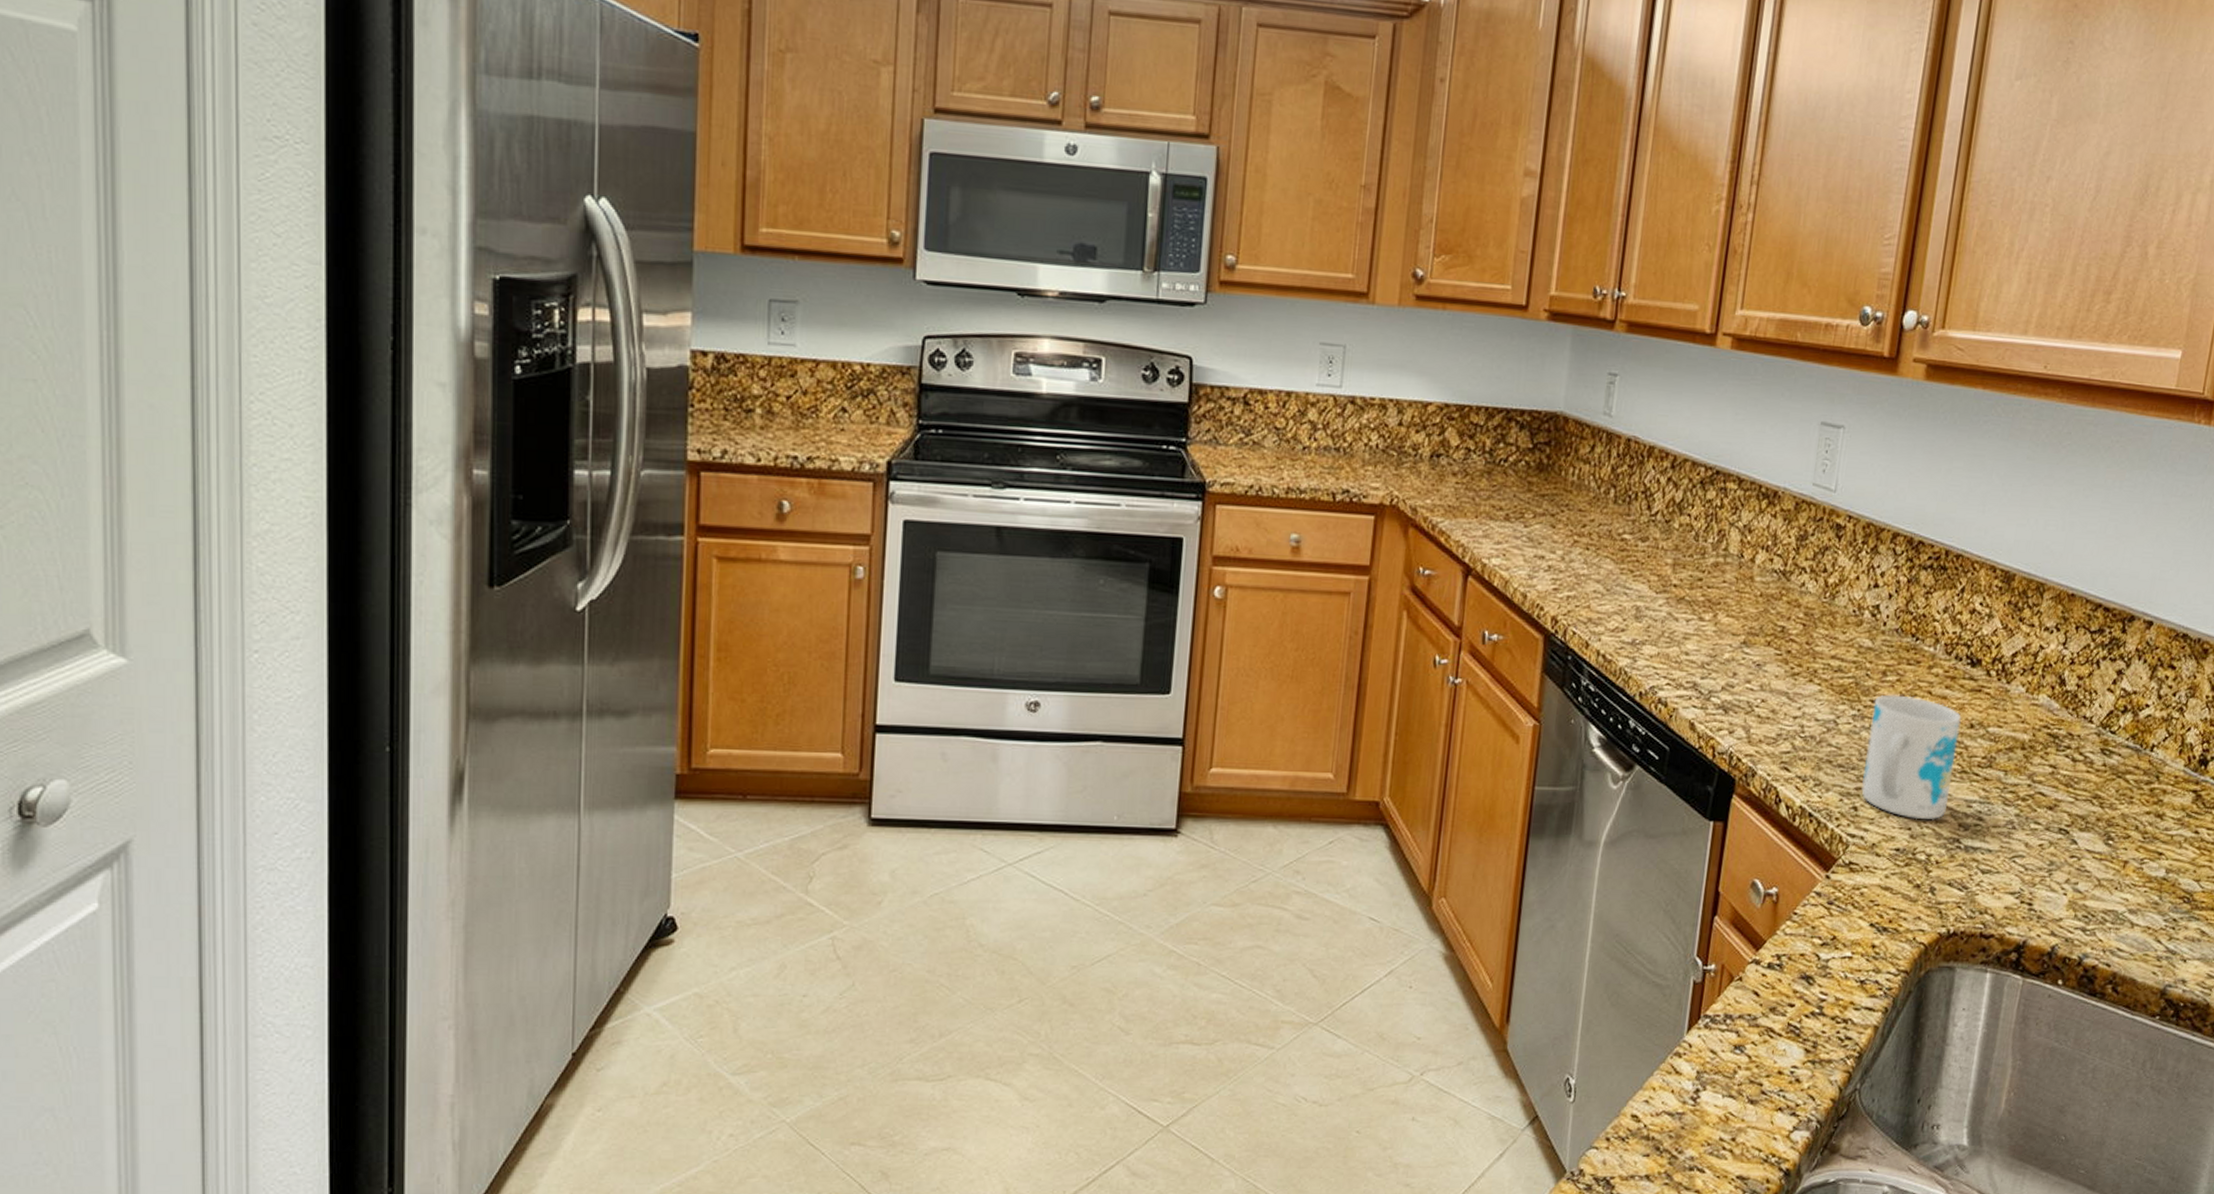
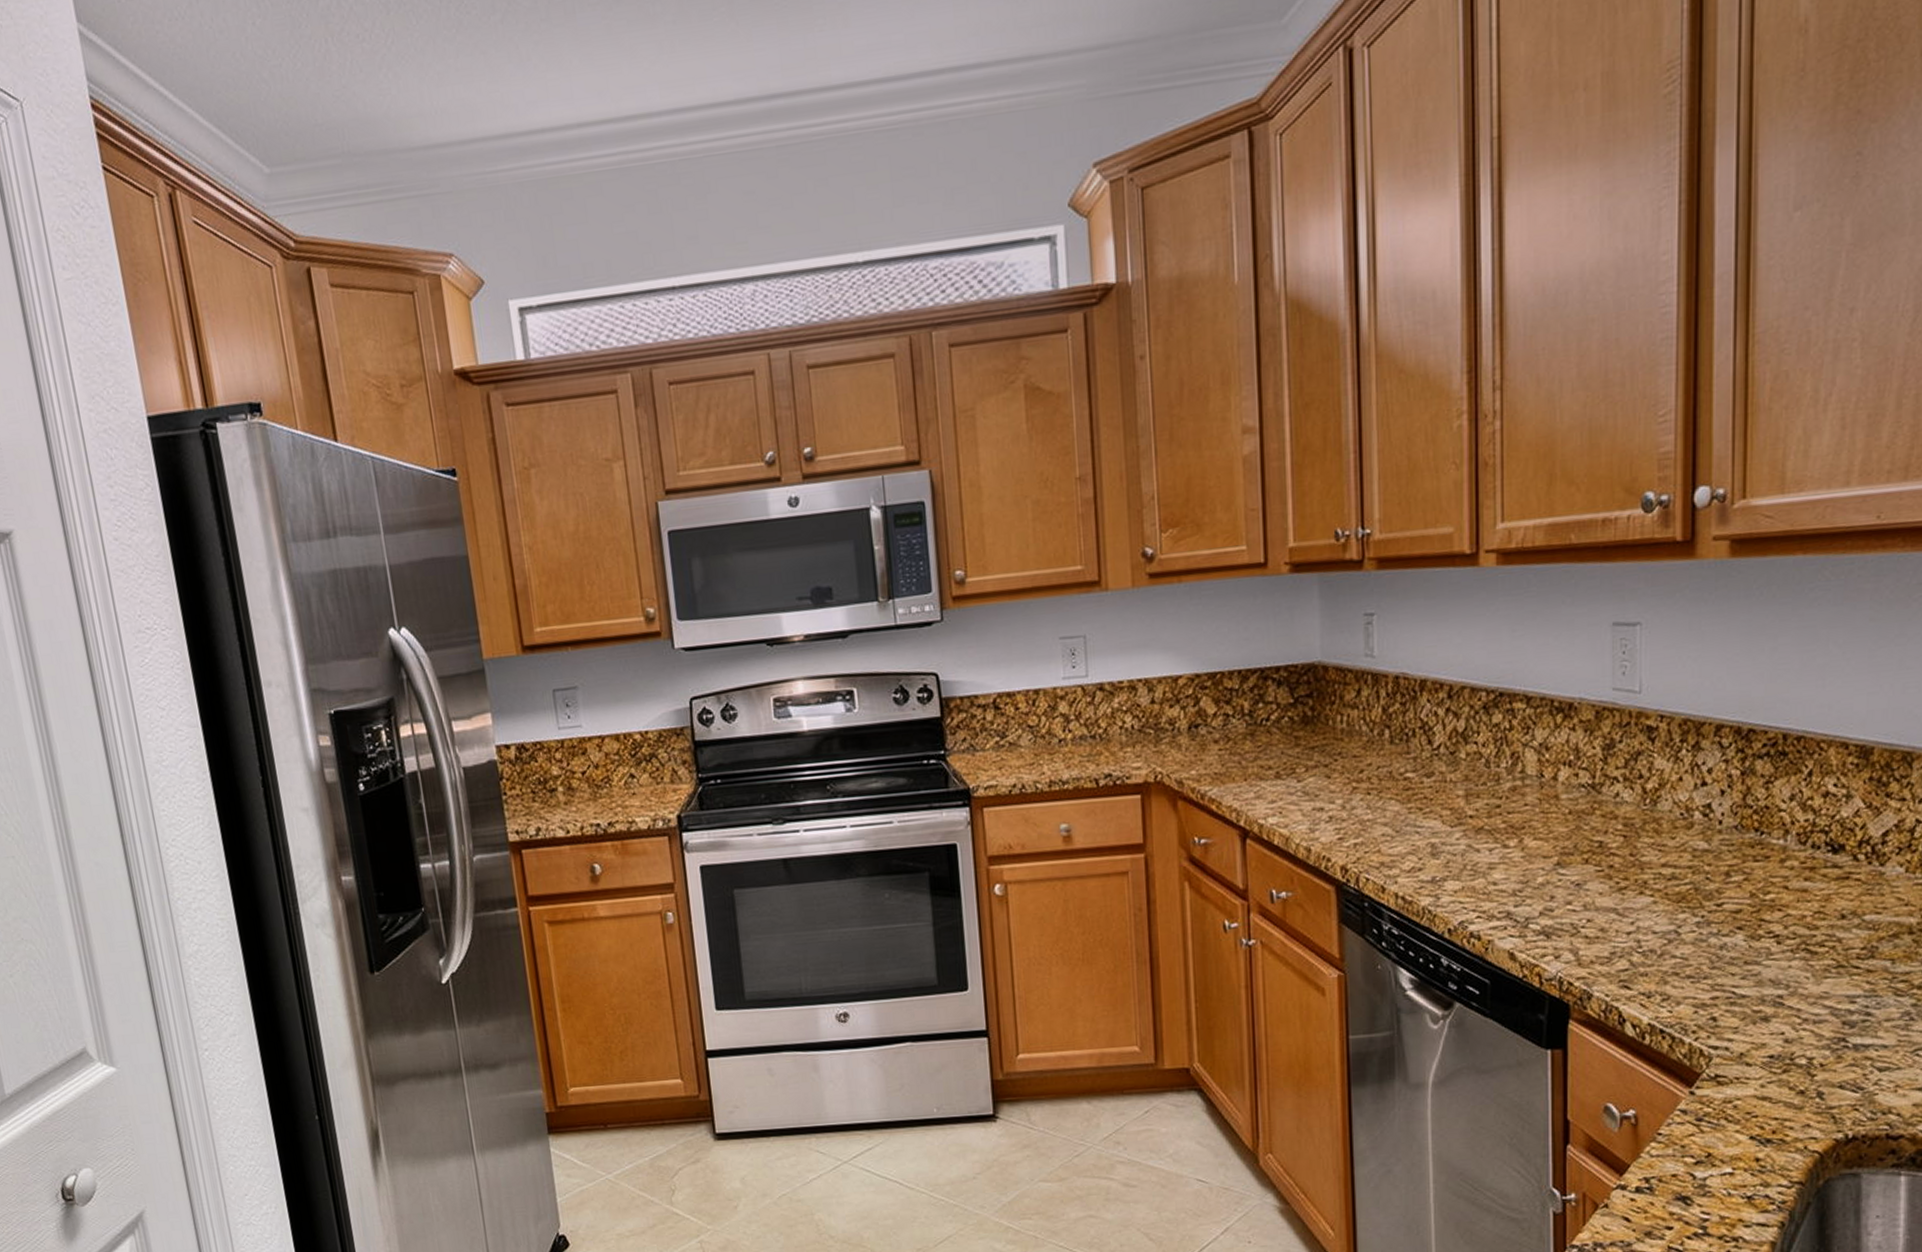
mug: present [1861,694,1961,820] -> none [1719,894,1829,1023]

